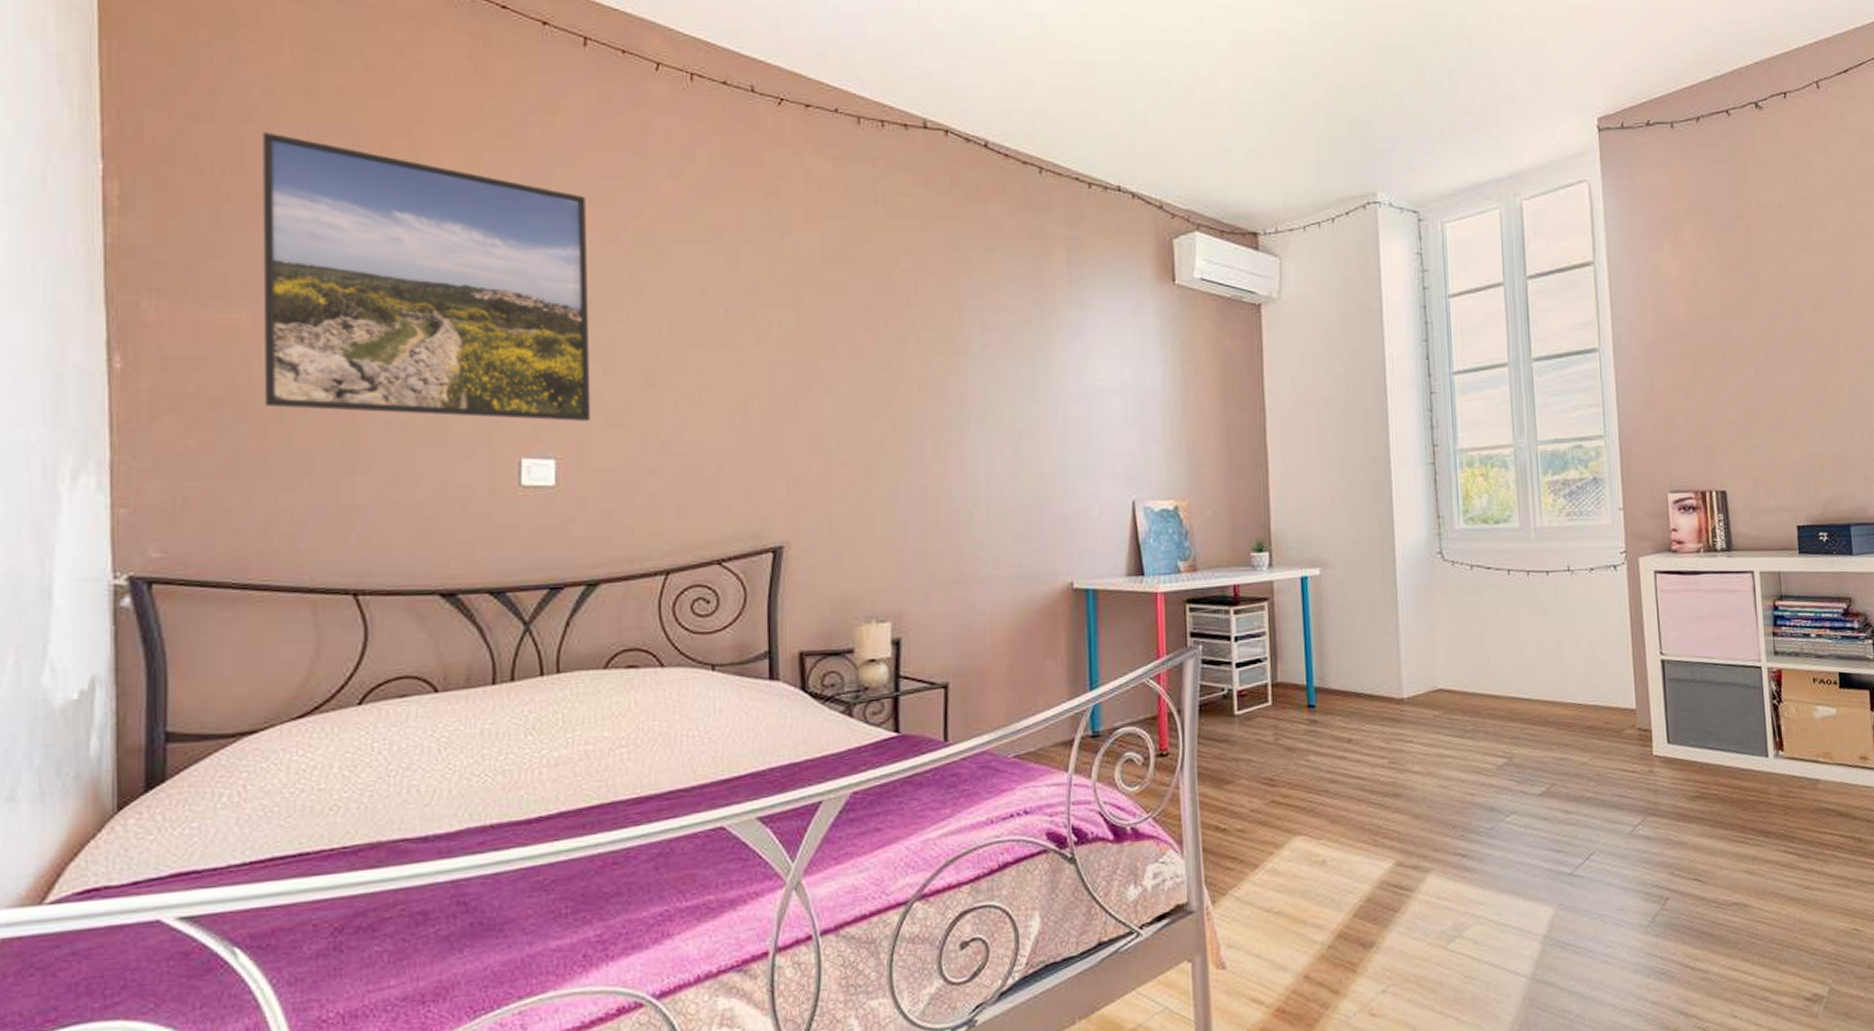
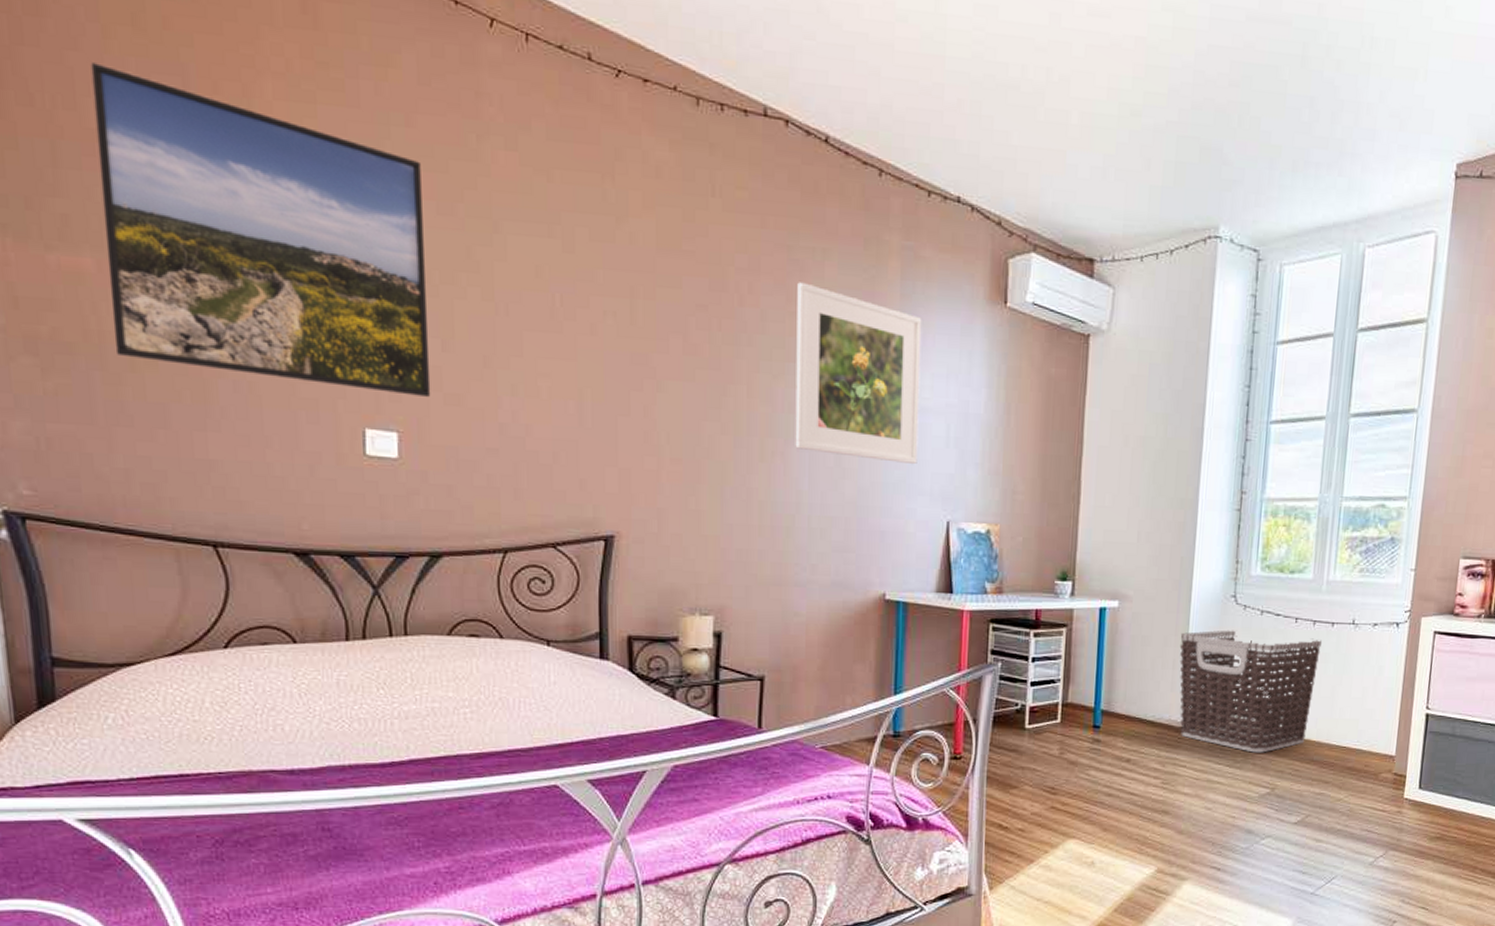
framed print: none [964,278,1097,447] -> present [795,282,922,465]
clothes hamper: none [1389,588,1539,720] -> present [1179,630,1322,753]

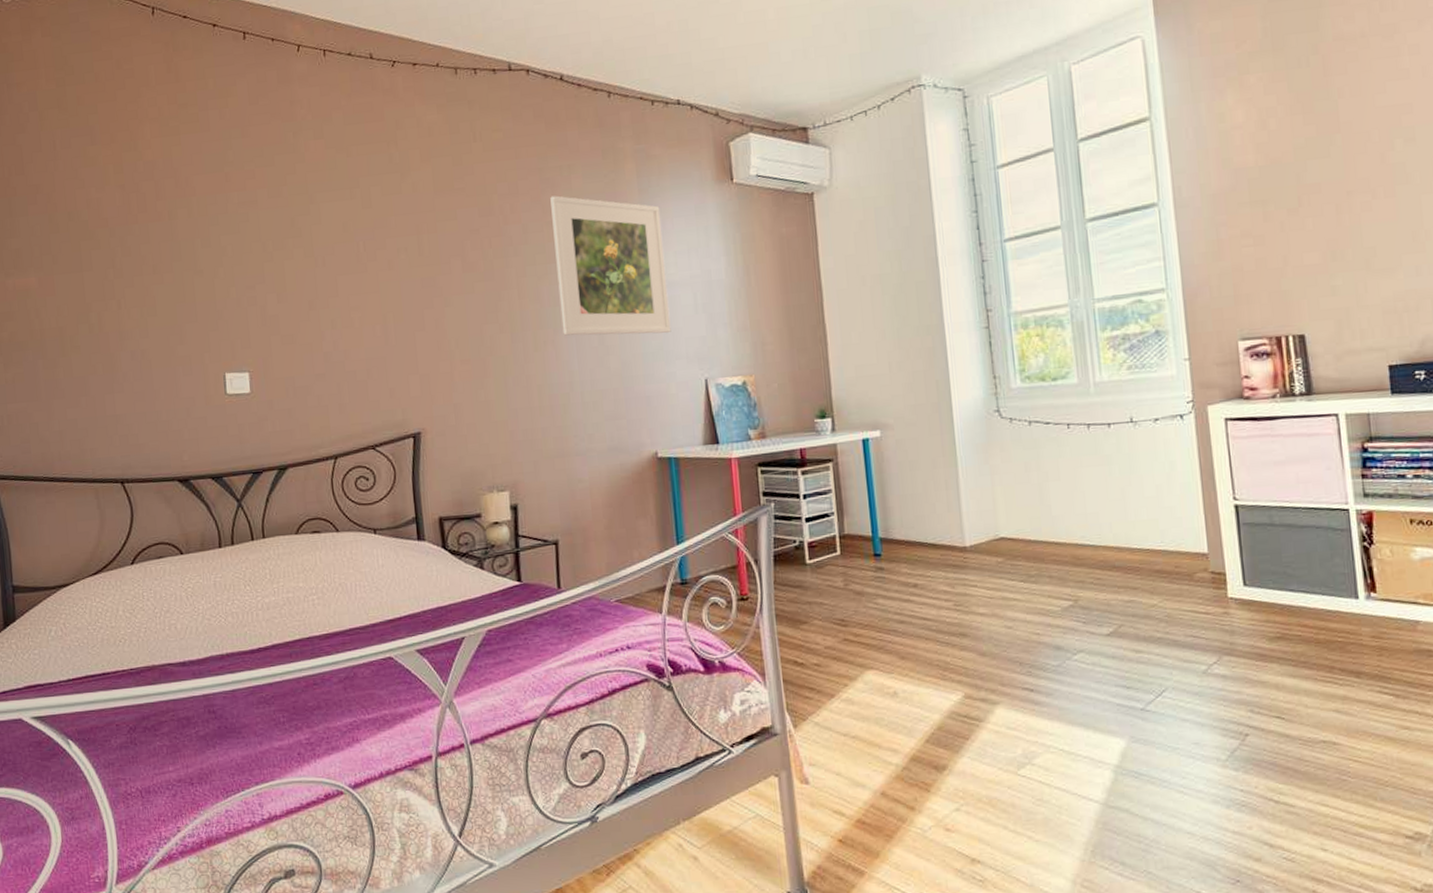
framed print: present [90,62,431,398] -> none [32,138,272,346]
clothes hamper: present [1179,630,1322,753] -> none [948,442,1102,565]

